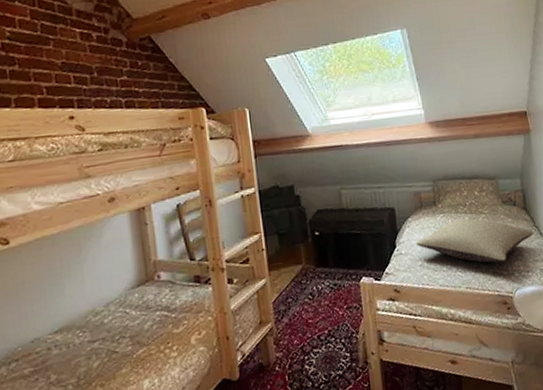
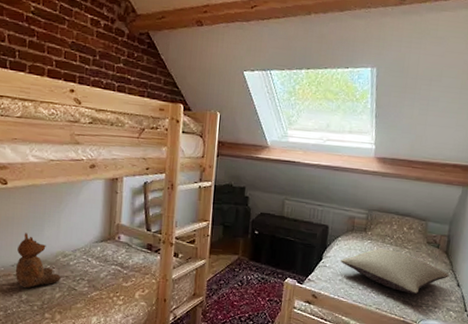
teddy bear: none [35,297,96,367] -> present [15,233,61,289]

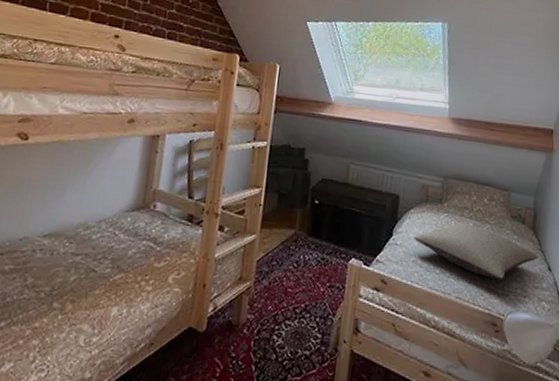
teddy bear: present [15,233,61,289] -> none [22,199,79,270]

